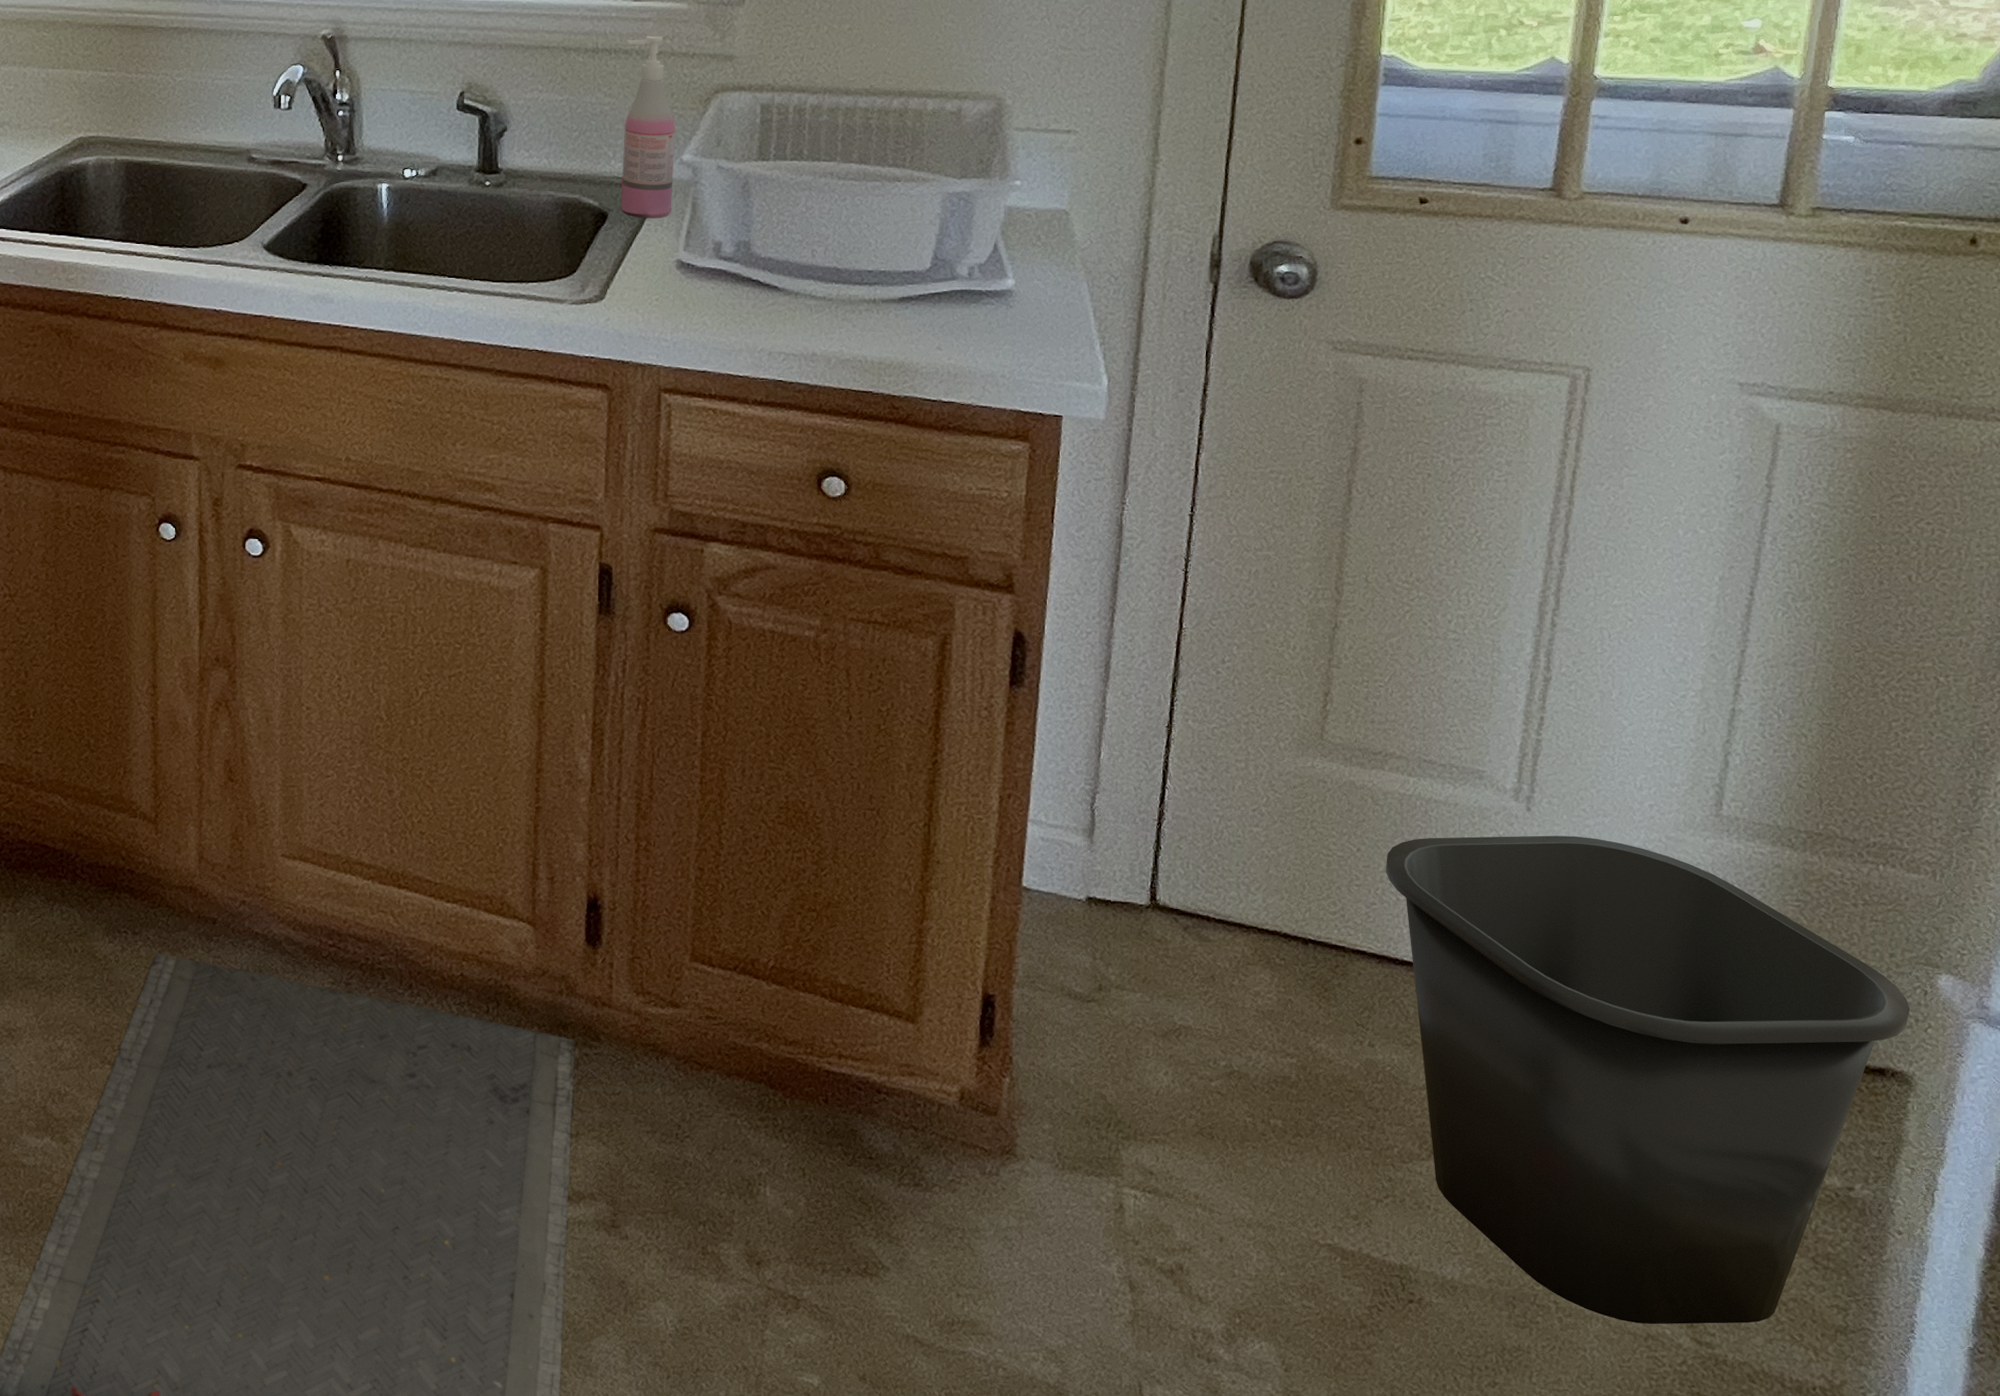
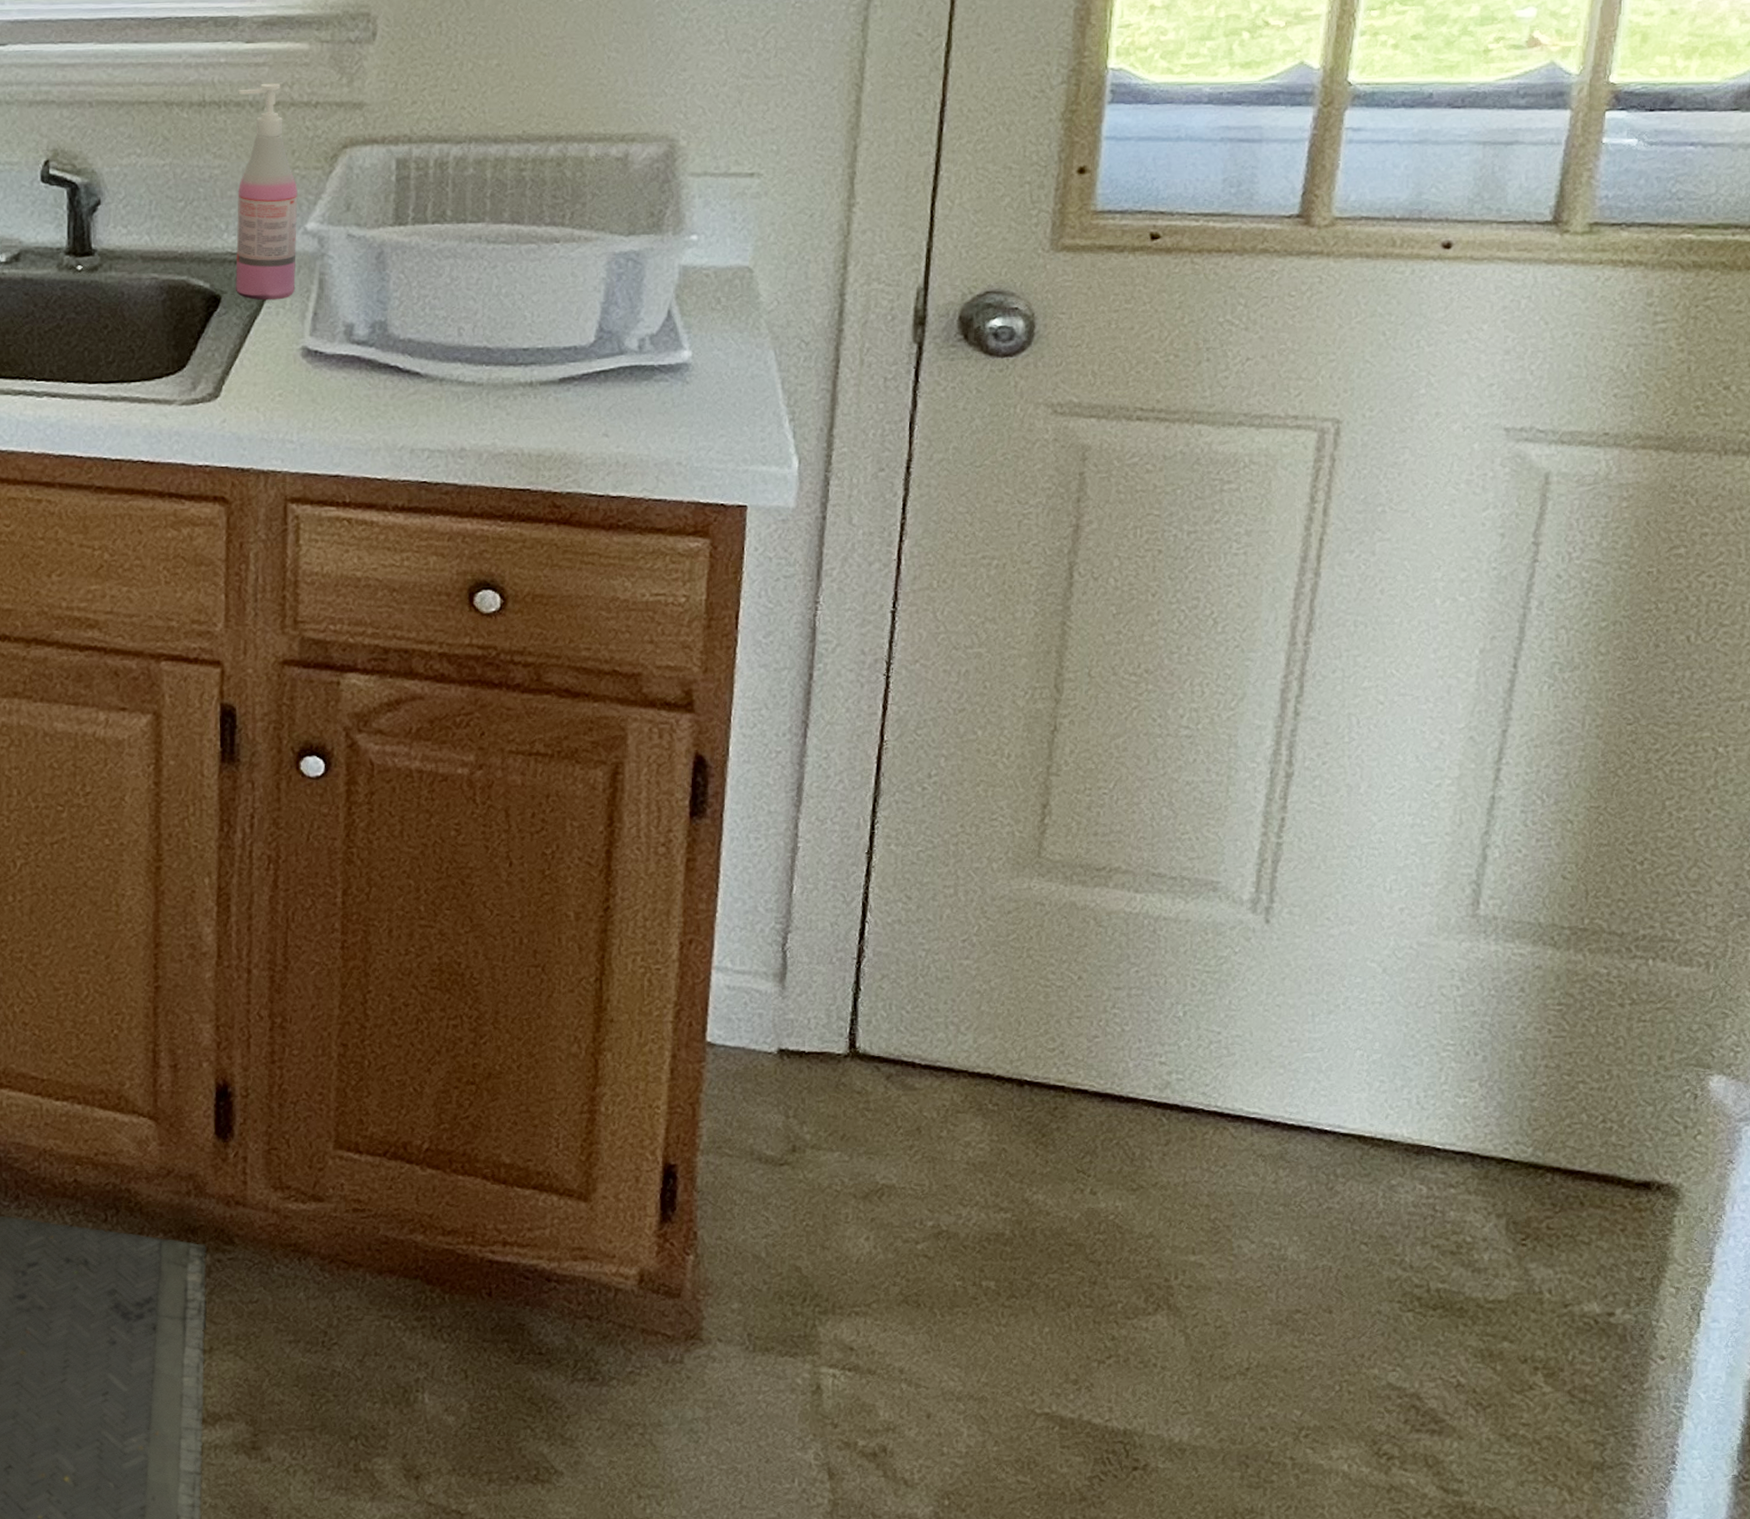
waste bin: present [1385,835,1910,1324] -> none [1109,947,1679,1475]

